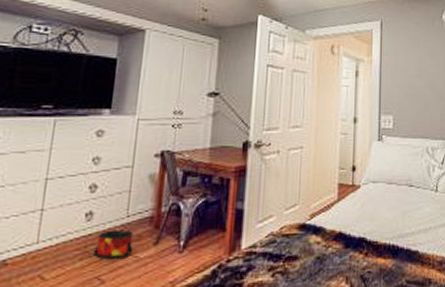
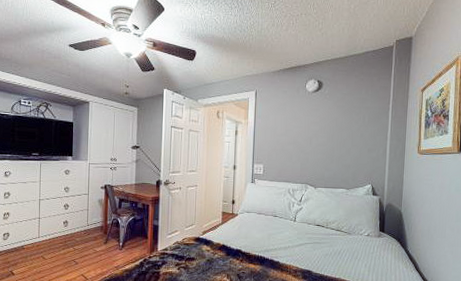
bag: present [93,229,134,259] -> none [70,233,93,250]

